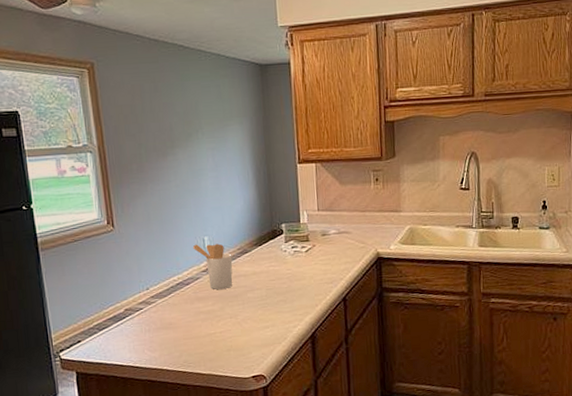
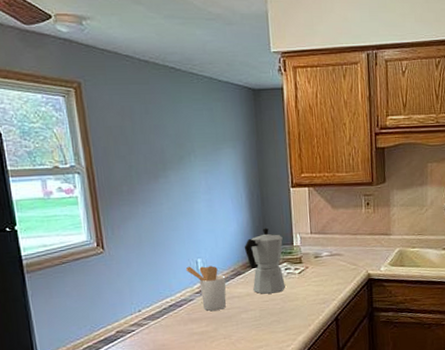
moka pot: none [250,205,292,273] -> present [244,227,285,294]

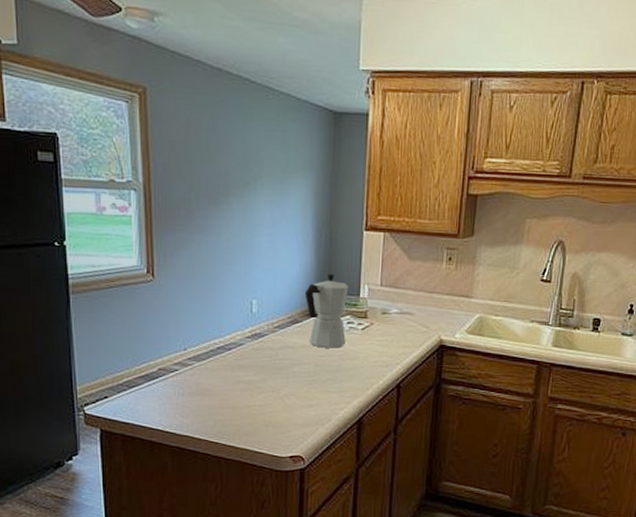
utensil holder: present [185,266,227,311] -> none [238,307,281,359]

